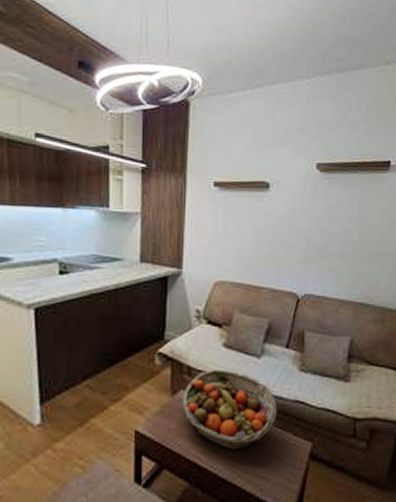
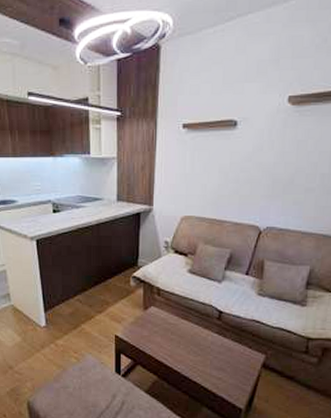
fruit basket: present [182,369,277,450] -> none [152,291,235,356]

